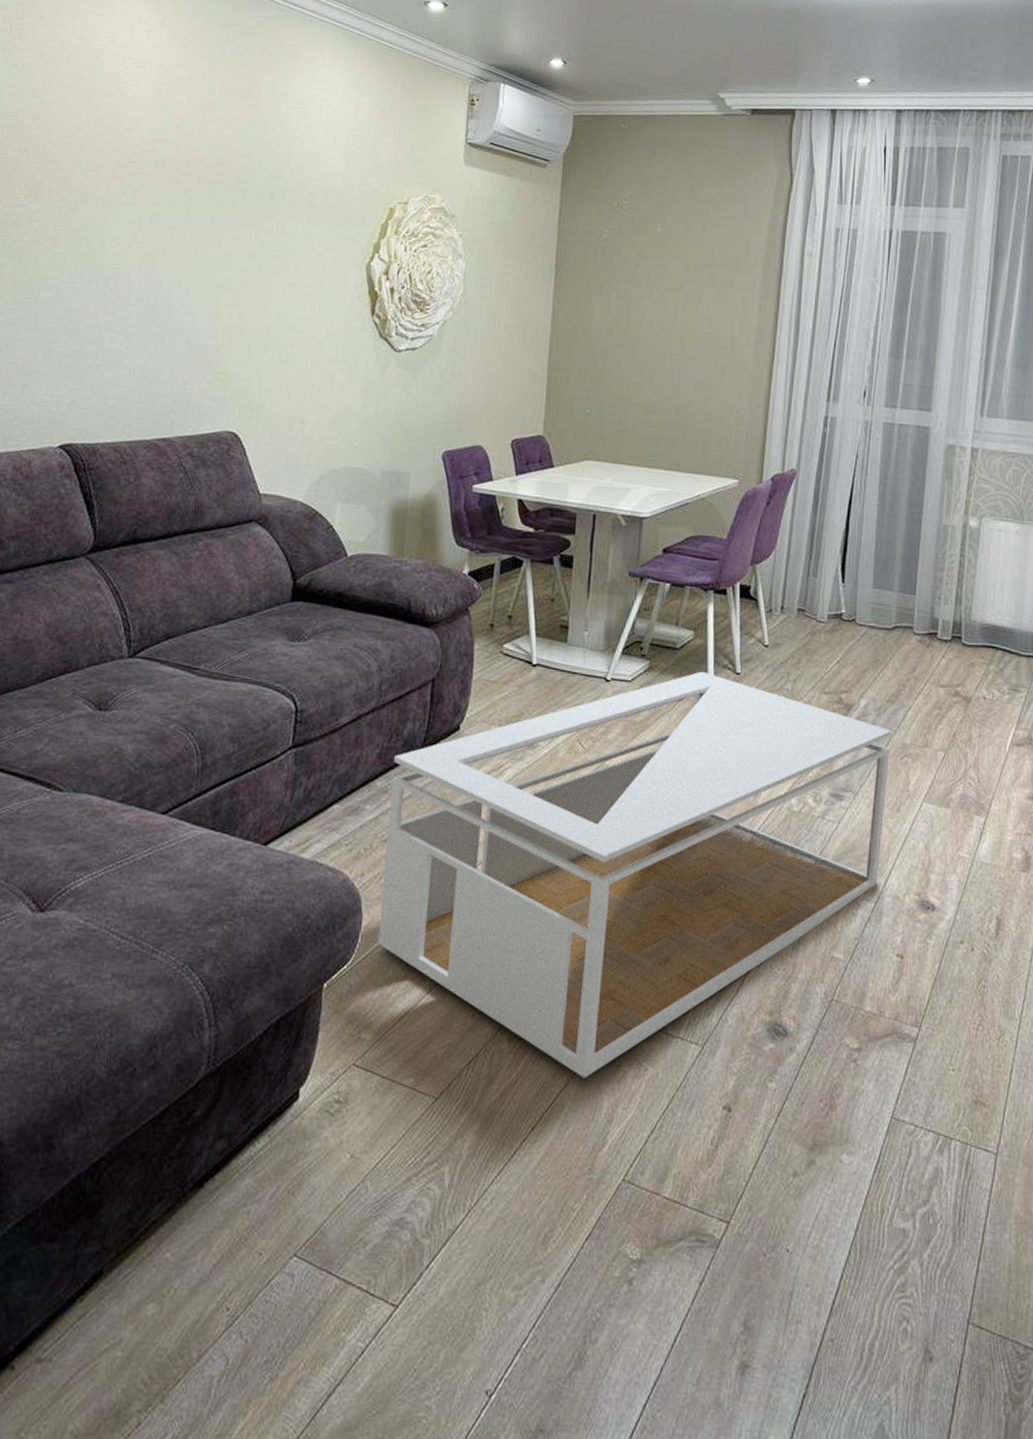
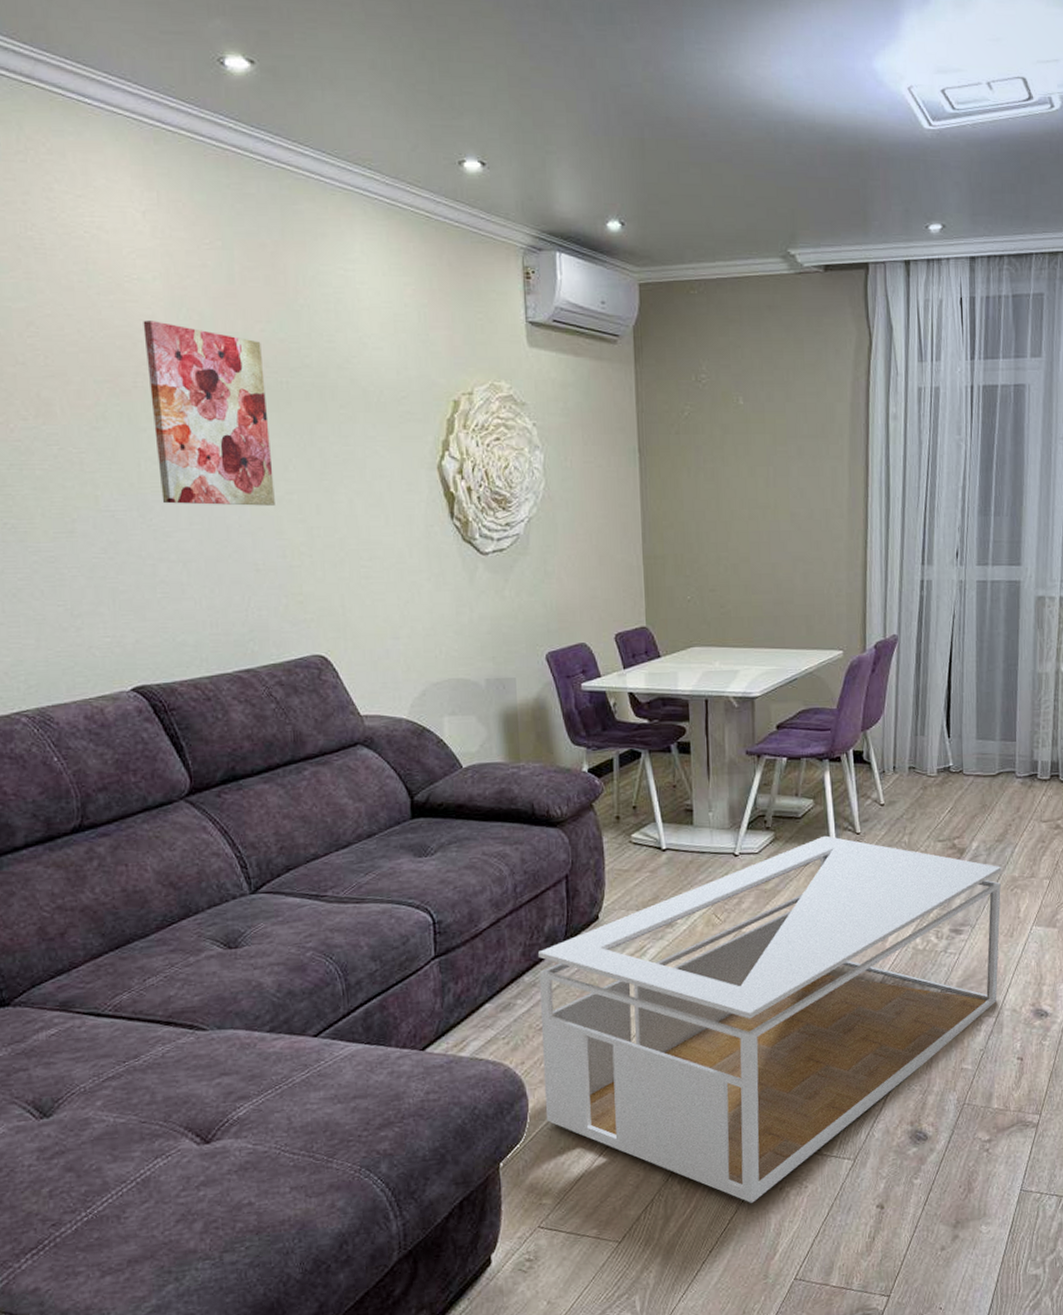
wall art: none [118,121,228,290] -> present [143,320,275,506]

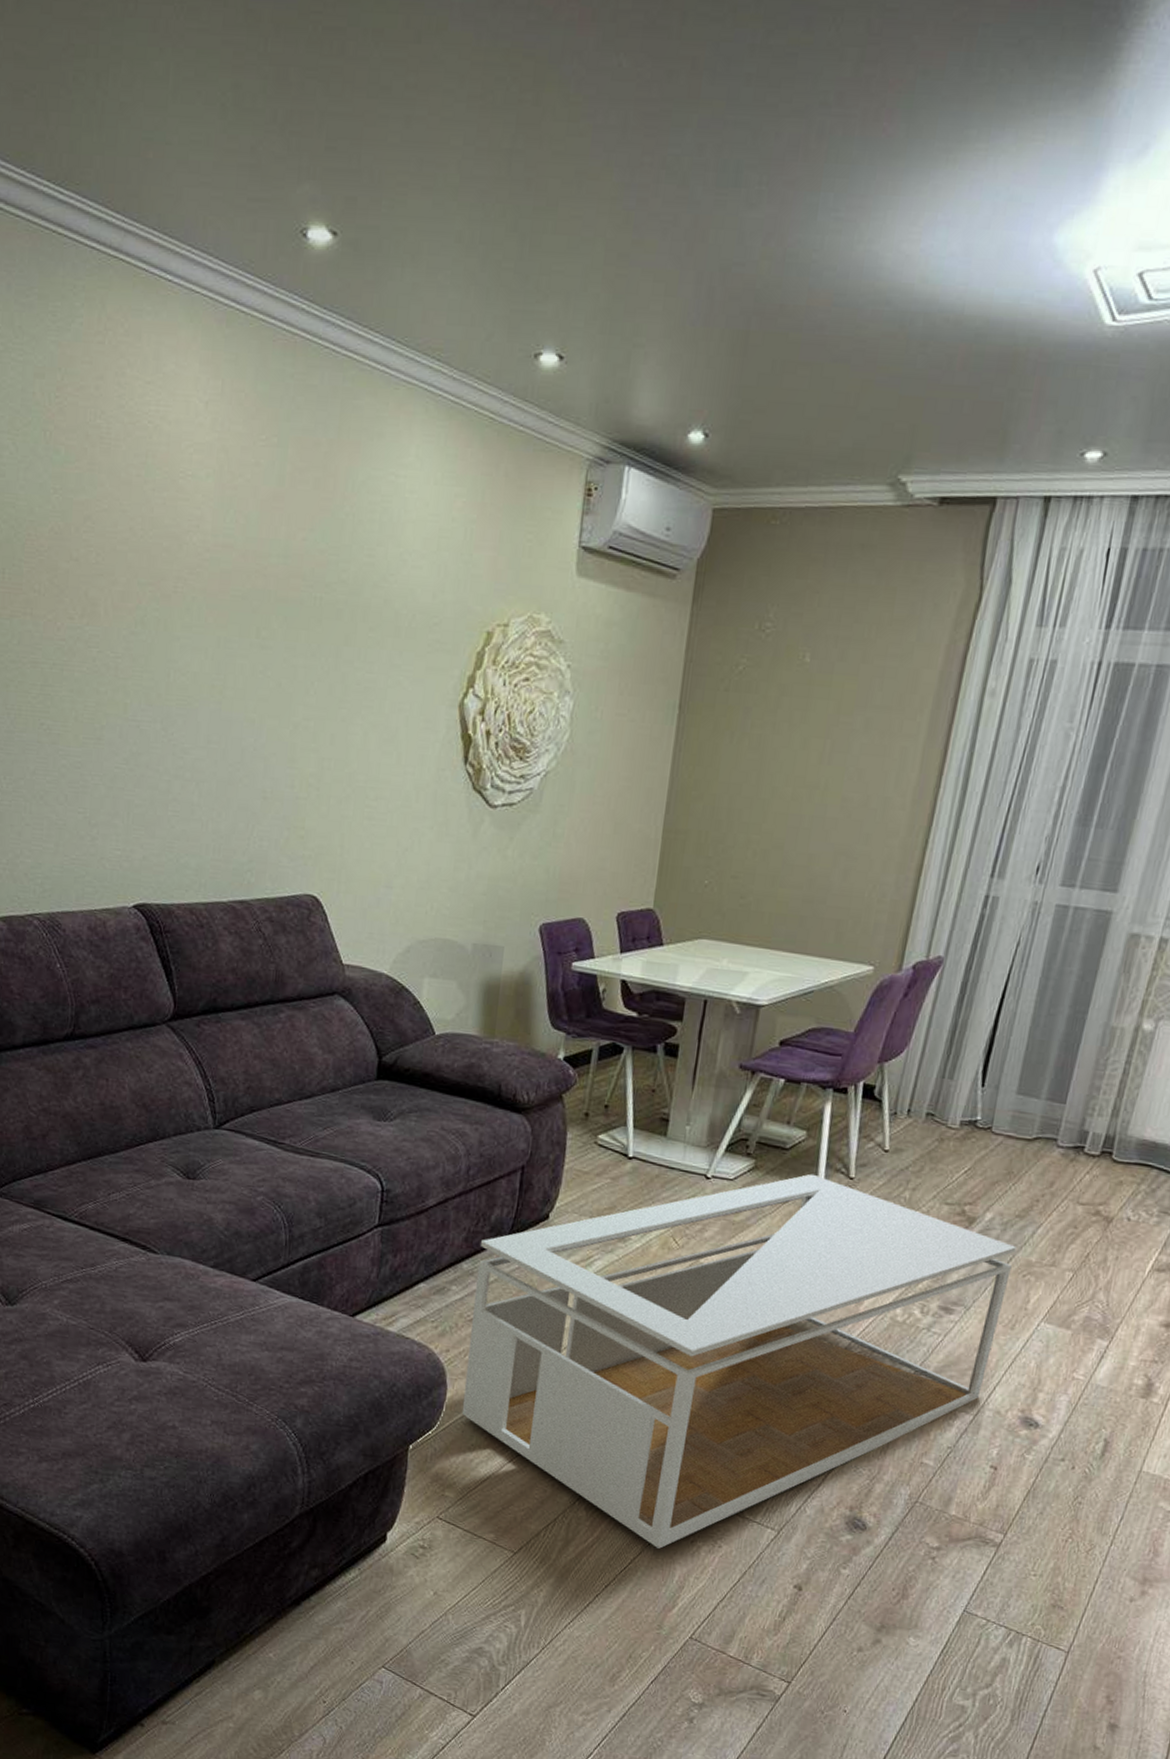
wall art: present [143,320,275,506] -> none [185,521,301,731]

